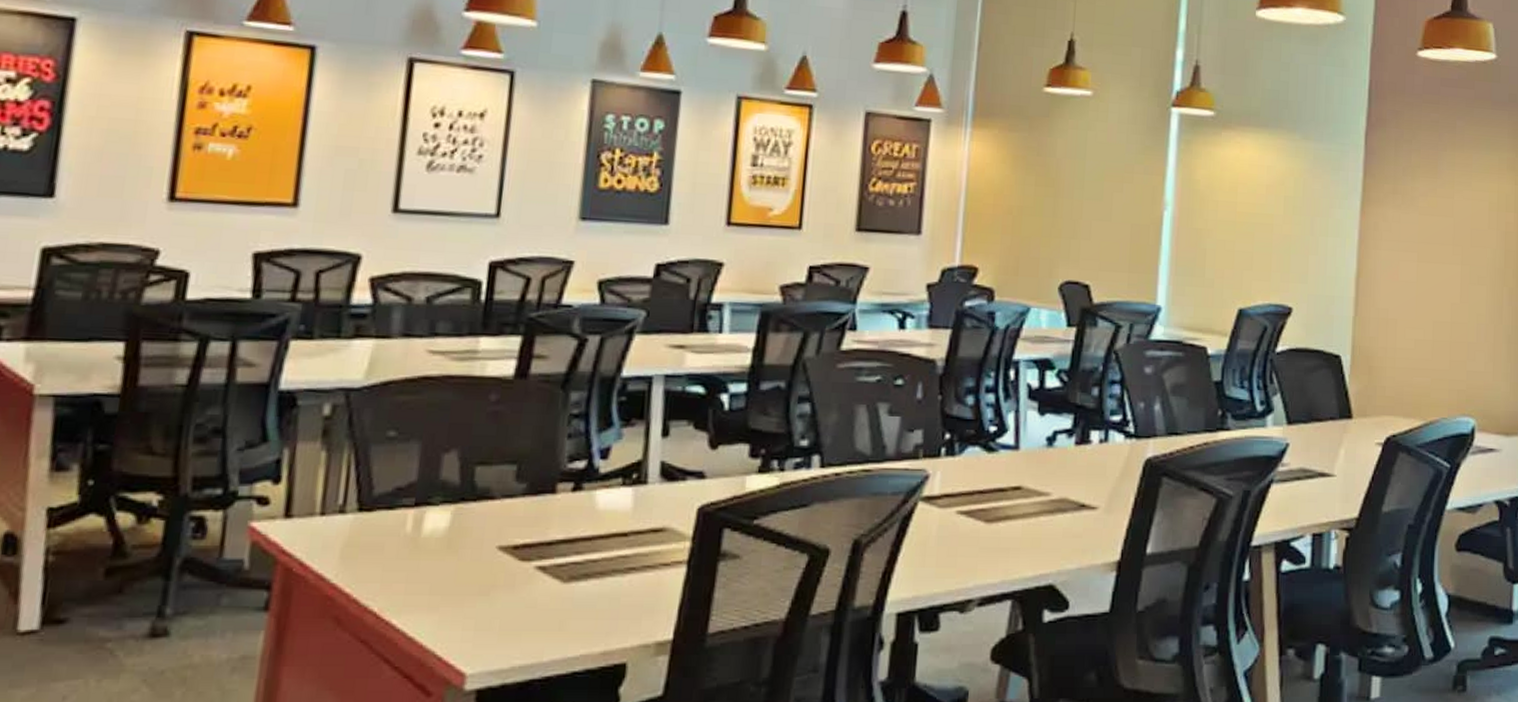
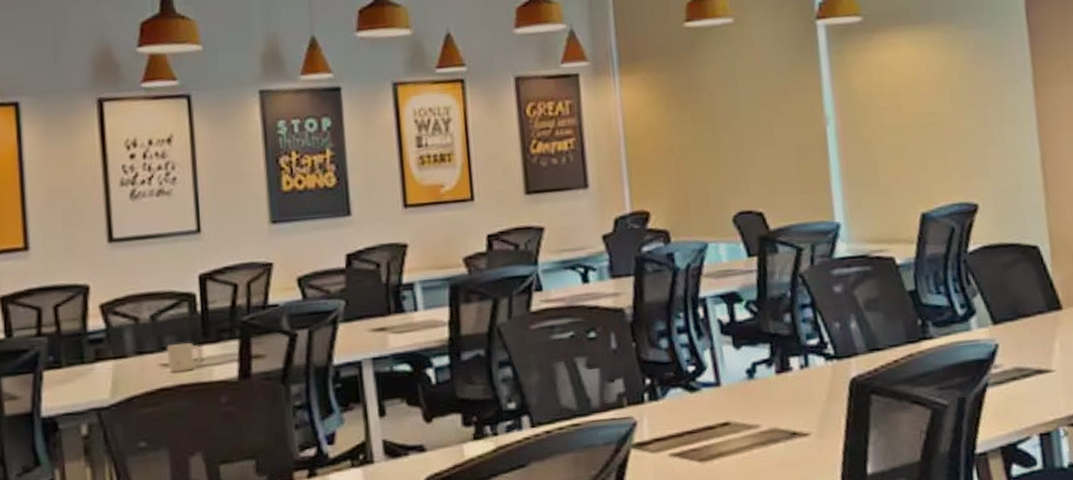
mug: none [435,330,478,363] -> present [166,342,202,373]

